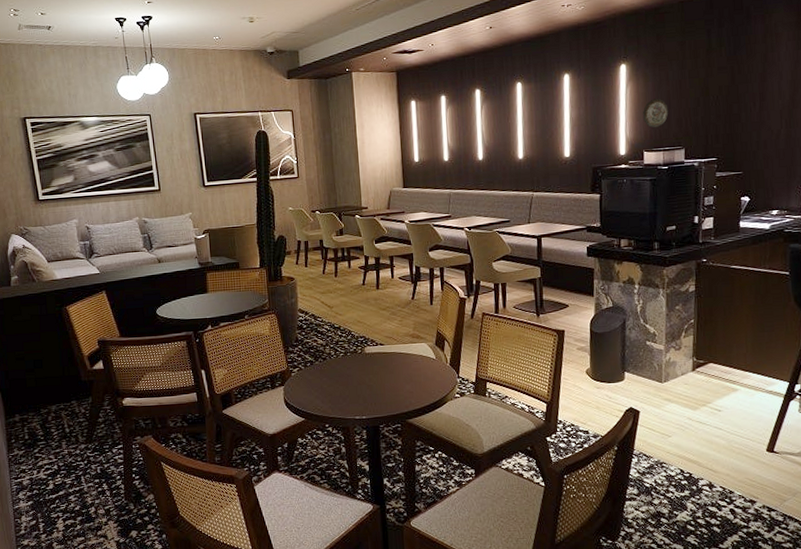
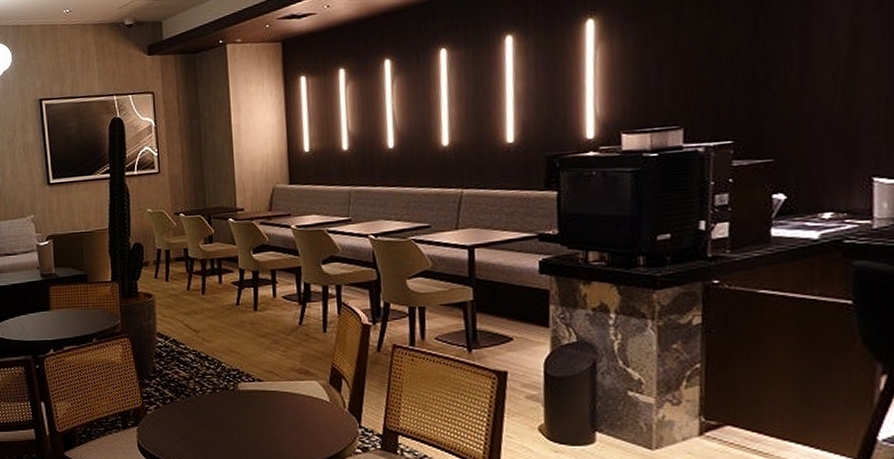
decorative plate: present [643,98,669,128] -> none [620,62,659,102]

